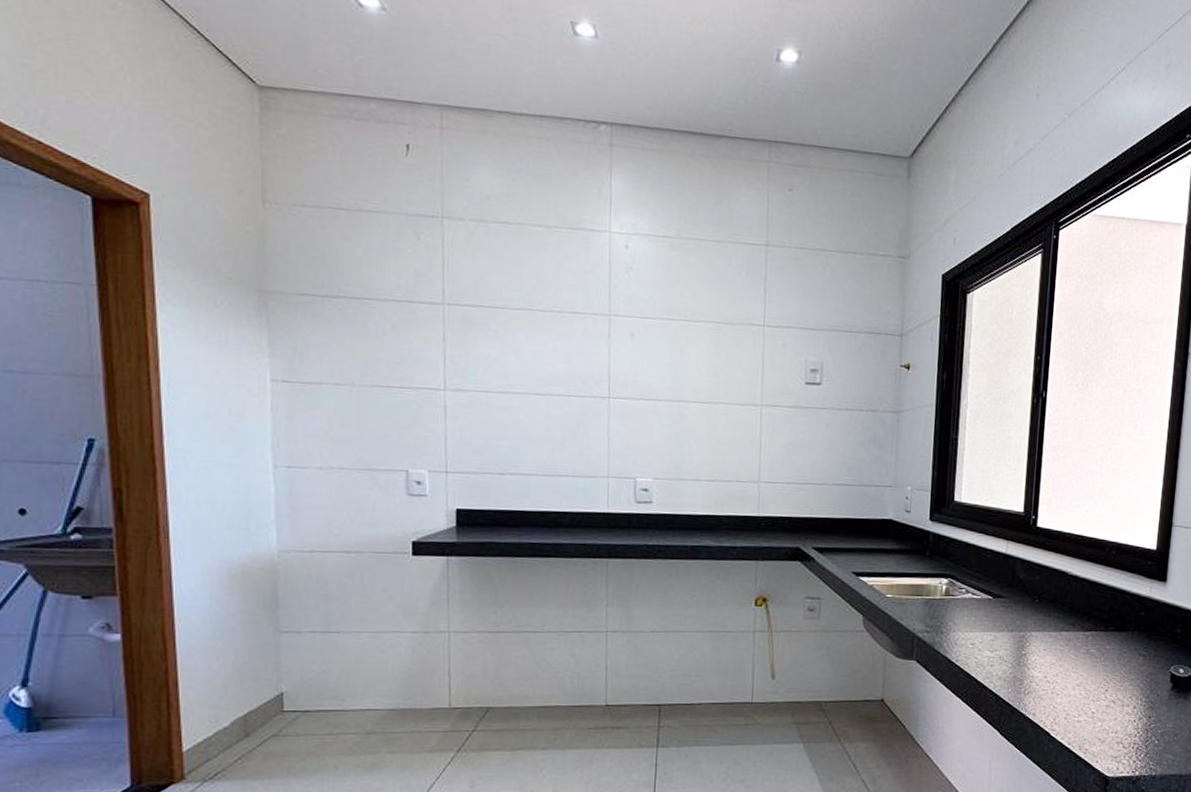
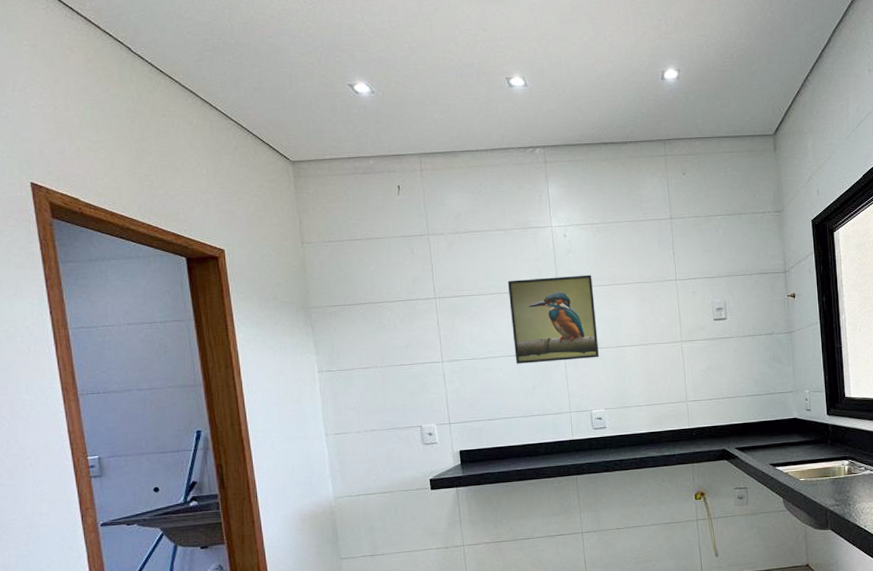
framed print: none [543,294,656,412] -> present [507,274,599,364]

